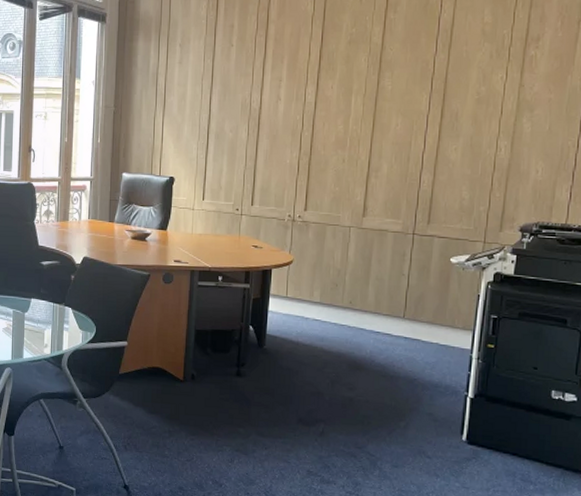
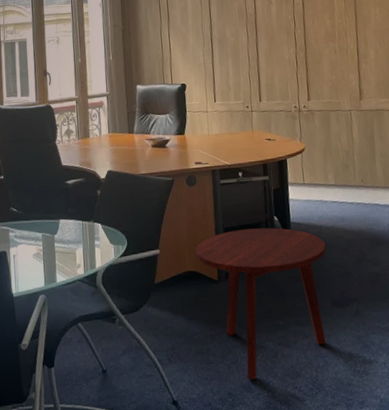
side table: none [164,334,300,479] -> present [195,227,327,380]

